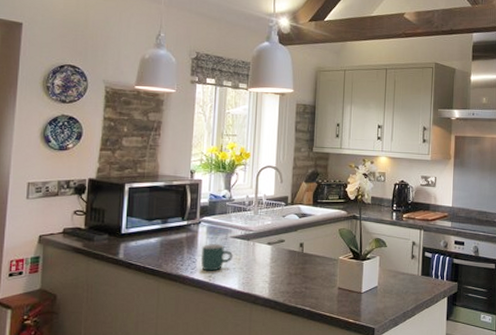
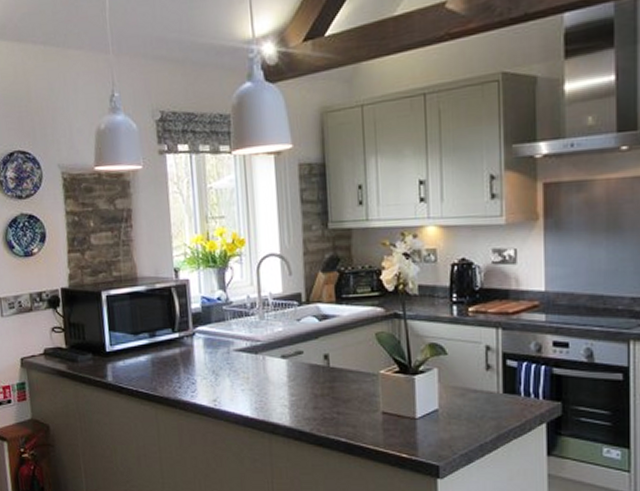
mug: present [201,244,233,271] -> none [200,360,239,394]

